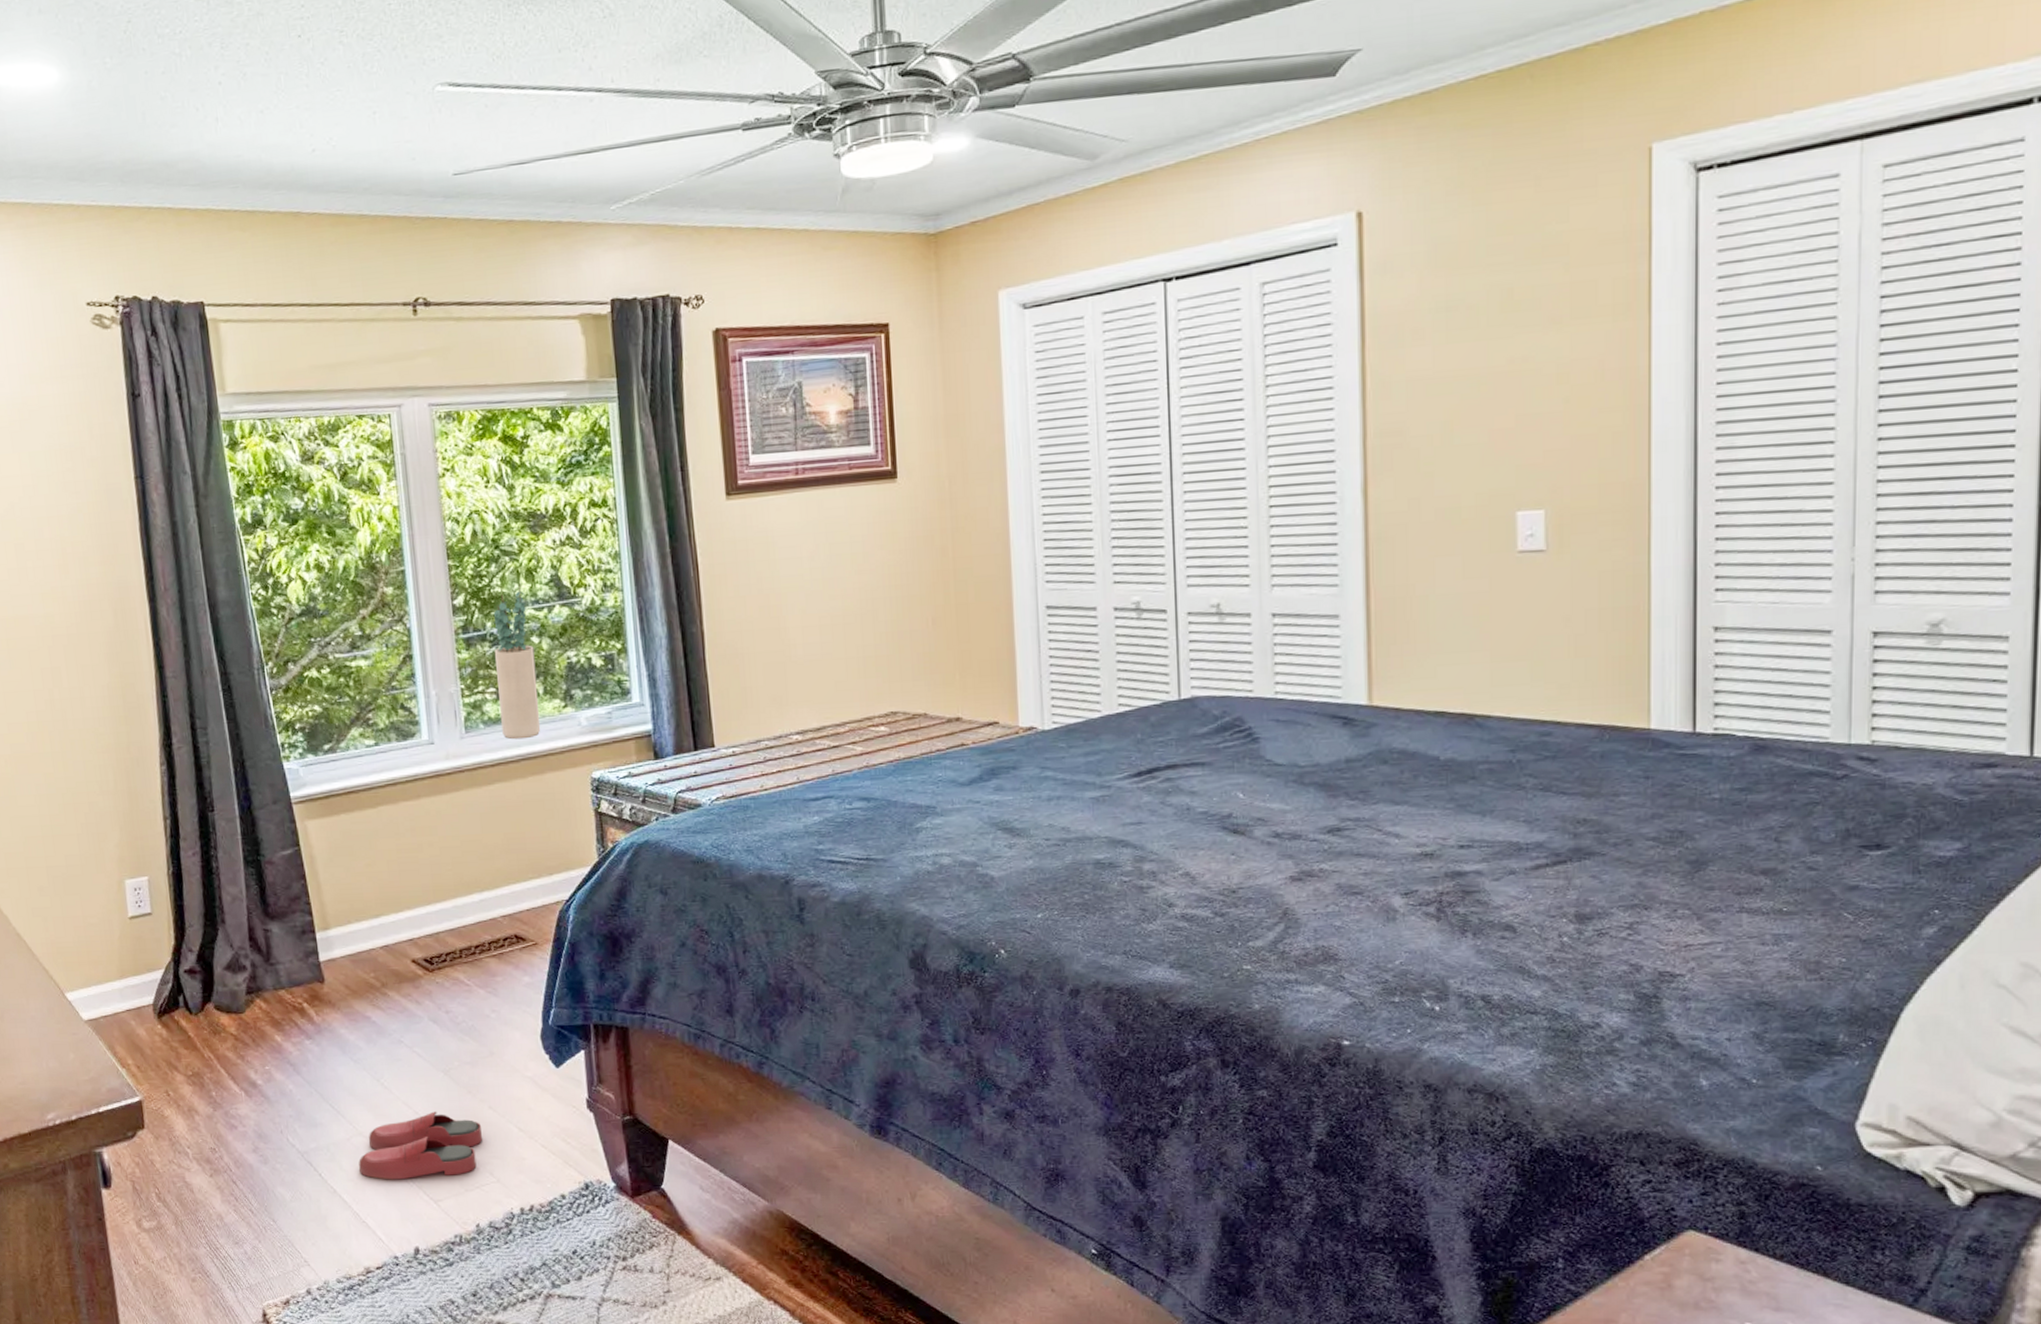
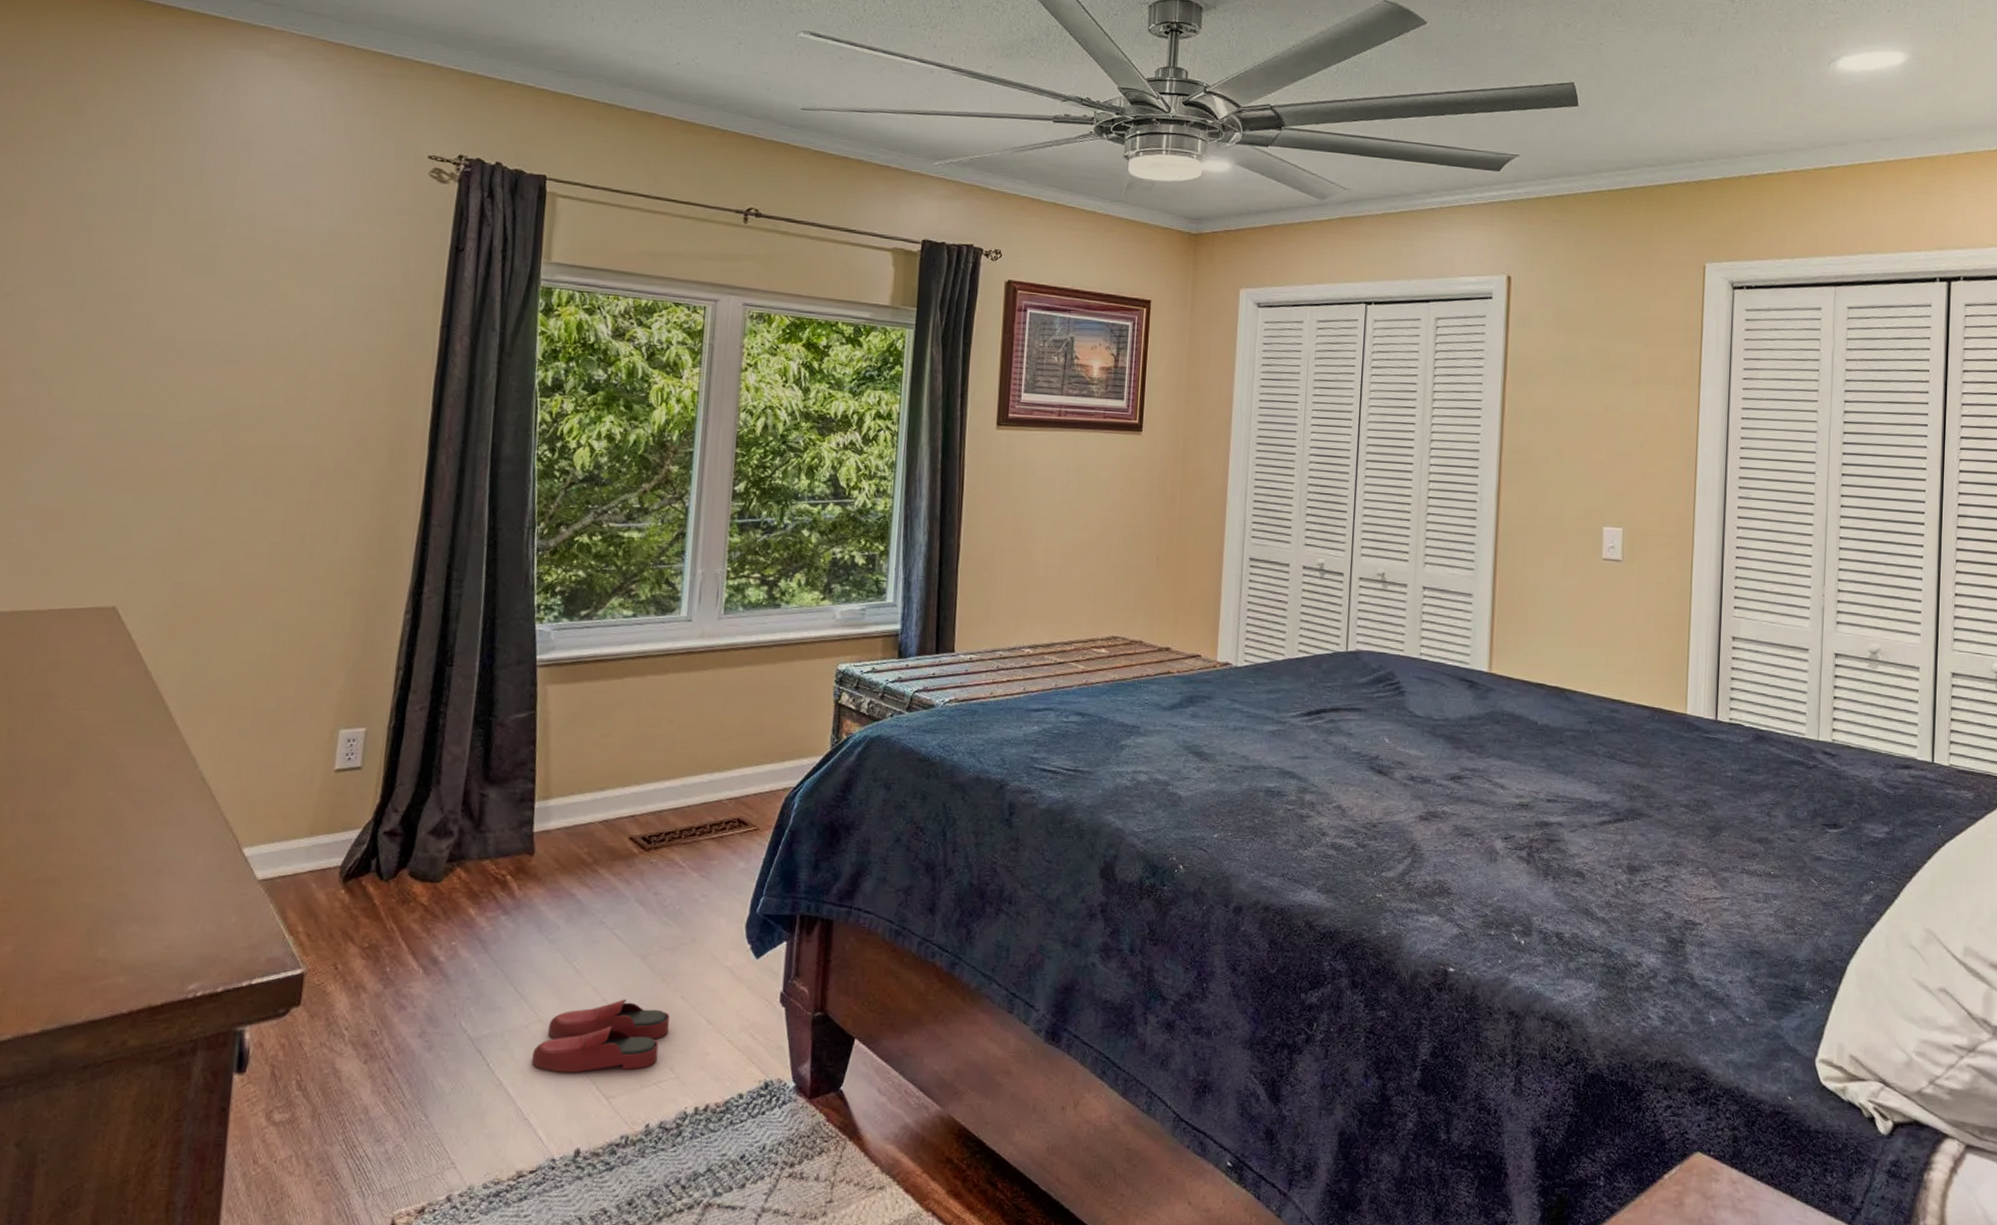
vase: present [493,583,541,740] -> none [759,479,803,626]

